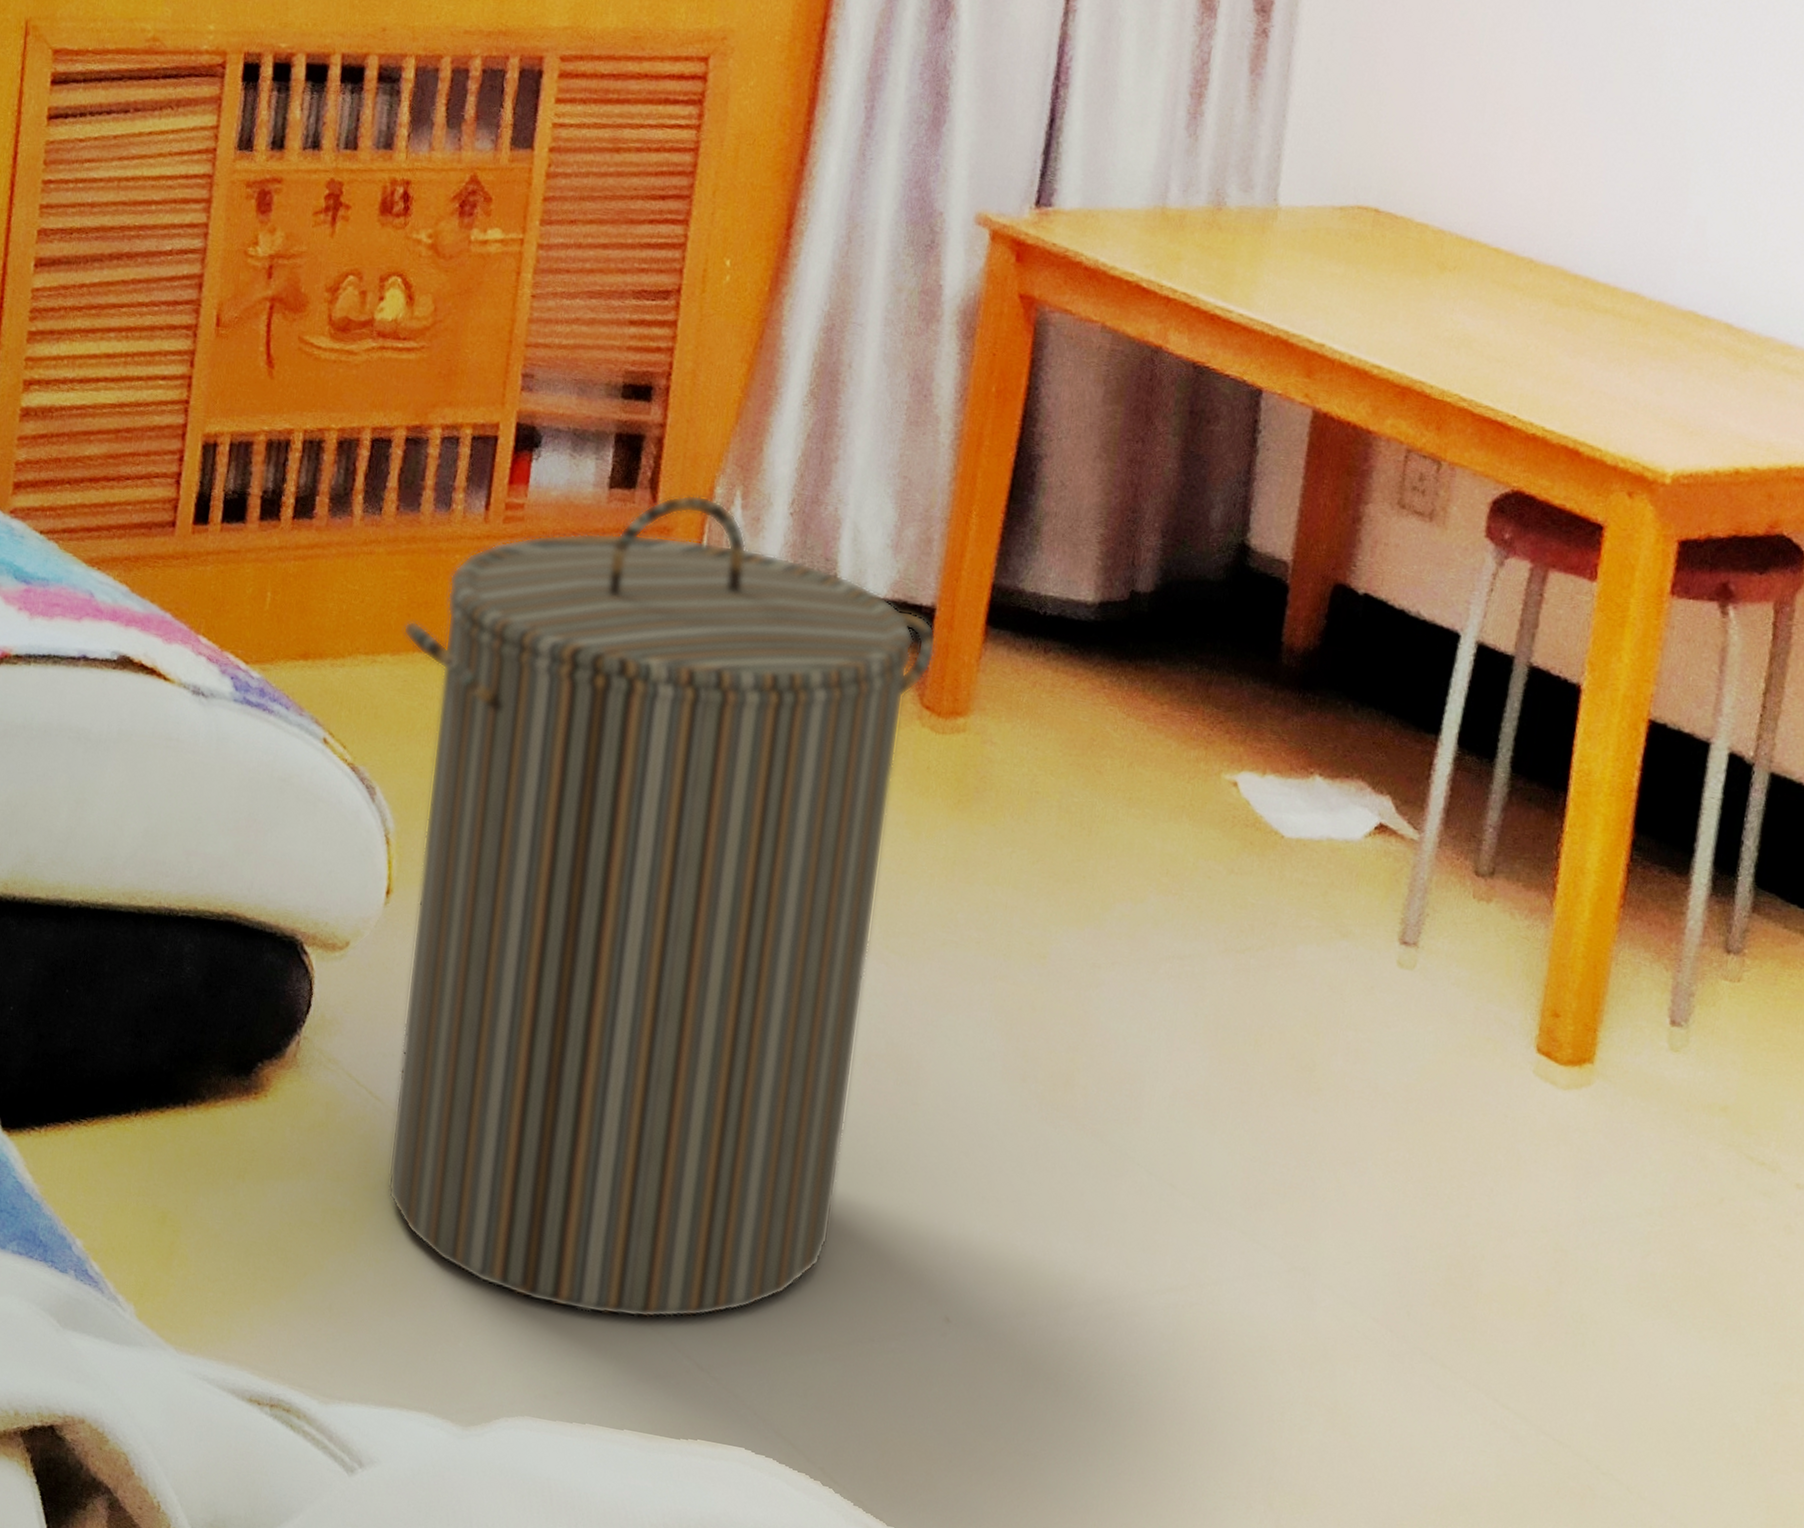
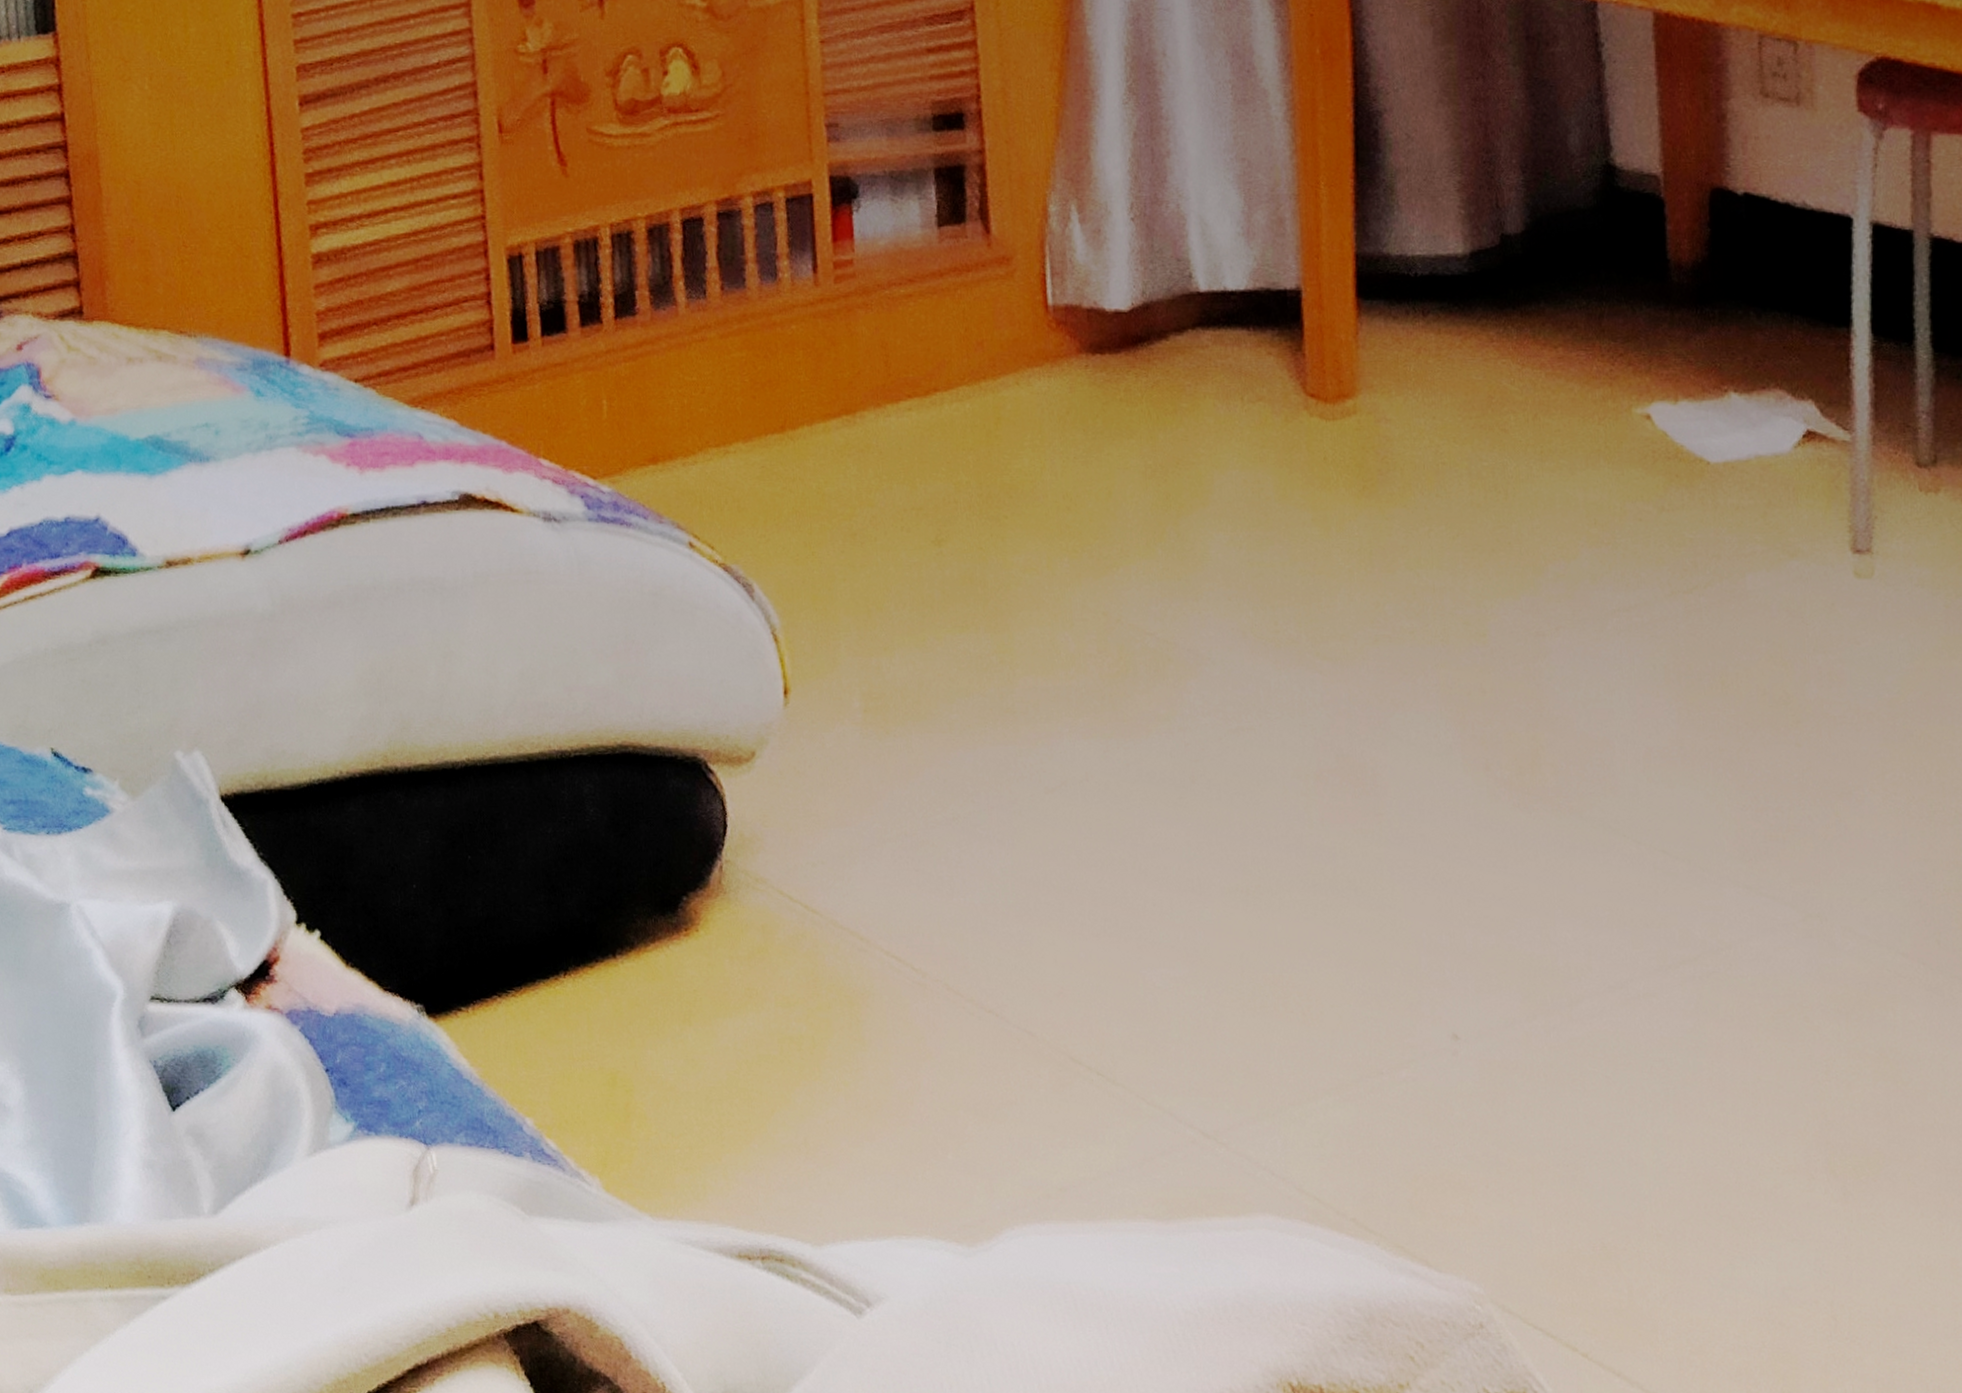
laundry hamper: present [387,494,937,1319] -> none [751,217,1315,1099]

